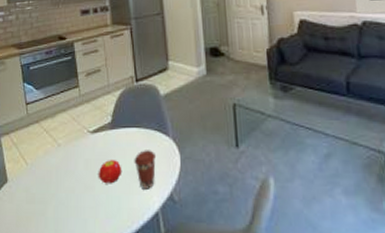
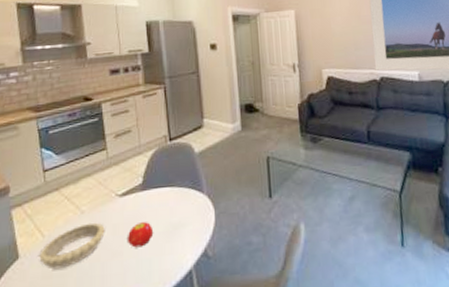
decorative bowl: none [24,156,79,196] -> present [39,222,105,270]
coffee cup: present [134,150,157,189] -> none [167,208,191,249]

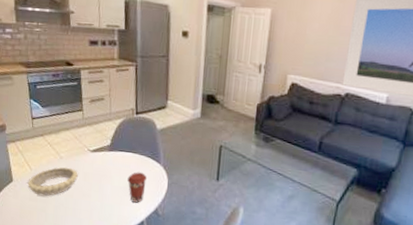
fruit: present [127,221,154,248] -> none [94,175,117,195]
coffee cup: none [167,208,191,249] -> present [127,172,148,203]

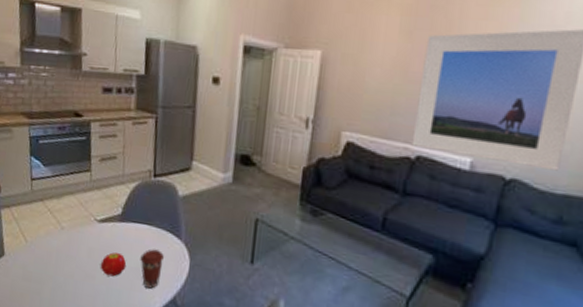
decorative bowl: present [27,167,78,197] -> none [21,240,82,276]
fruit: none [94,175,117,195] -> present [100,252,127,277]

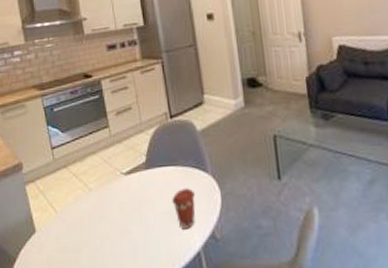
fruit: present [100,252,127,277] -> none [134,200,160,227]

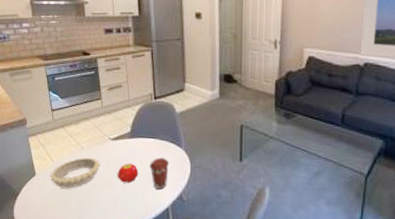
decorative bowl: none [53,200,113,245] -> present [50,157,100,189]
fruit: none [134,200,160,227] -> present [117,163,139,183]

